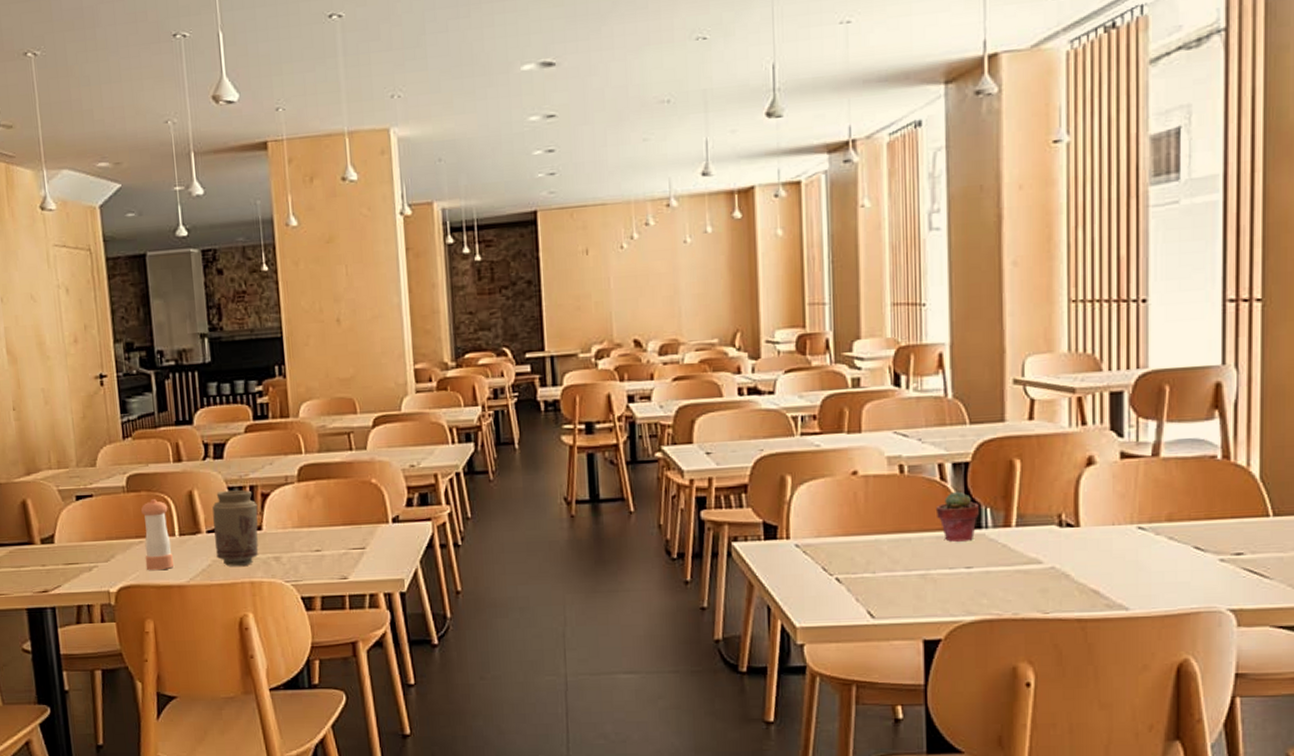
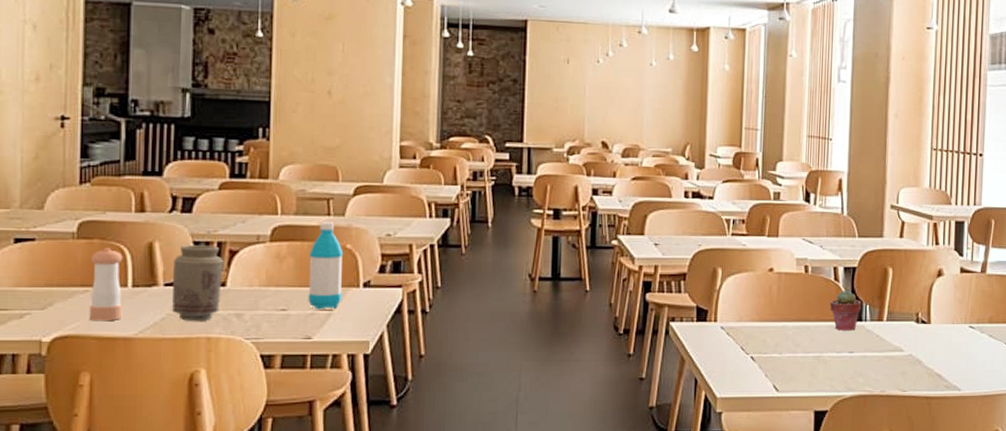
water bottle: none [336,457,373,549] -> present [308,222,344,310]

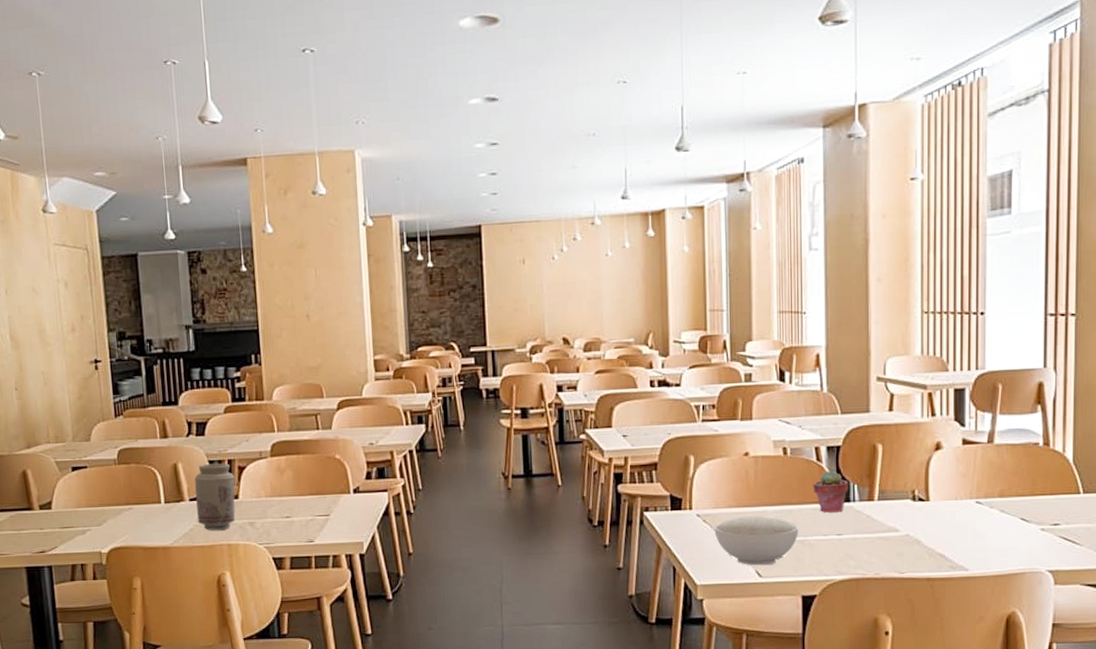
pepper shaker: present [89,248,123,322] -> none [130,471,160,534]
water bottle: present [308,222,344,310] -> none [304,435,337,516]
bowl: none [737,330,815,380] -> present [714,515,799,566]

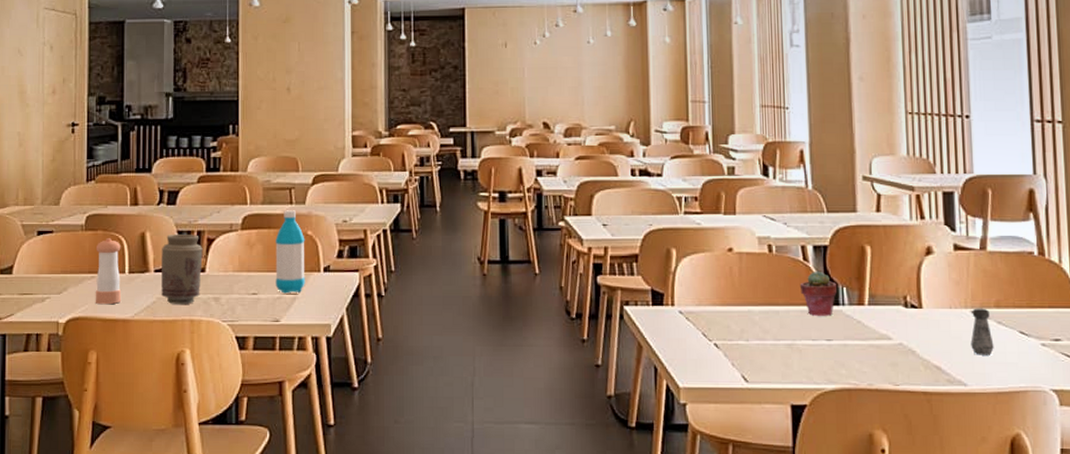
pepper shaker: none [130,471,160,534] -> present [95,238,122,305]
water bottle: none [304,435,337,516] -> present [275,210,305,294]
bowl: present [714,515,799,566] -> none [697,315,787,370]
salt shaker: none [974,498,996,542] -> present [970,308,994,355]

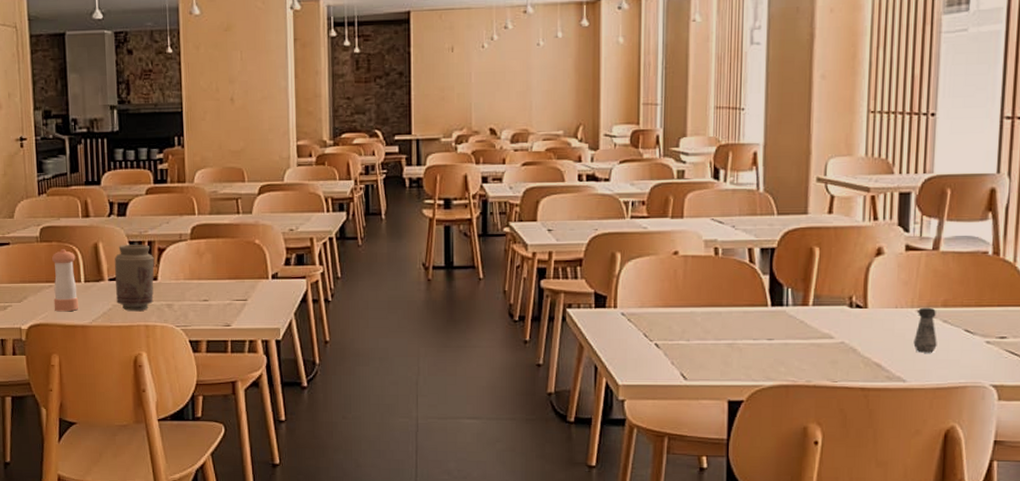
water bottle: present [275,210,305,294] -> none [224,220,254,300]
potted succulent: present [799,271,837,316] -> none [744,272,782,316]

